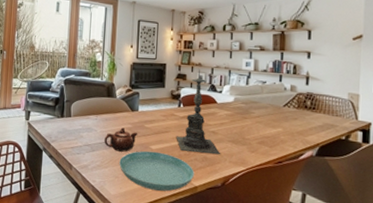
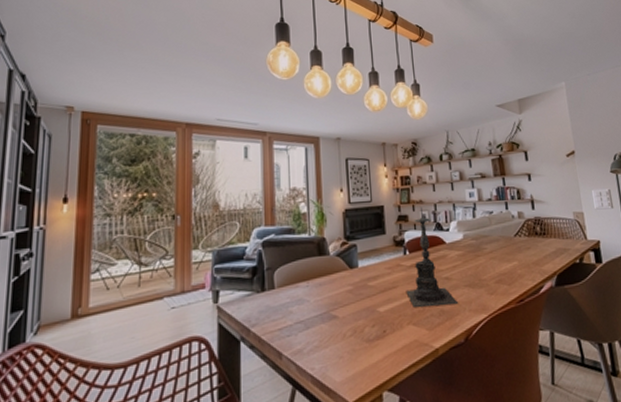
teapot: present [104,127,138,152] -> none [321,291,361,323]
saucer: present [119,150,194,192] -> none [342,314,433,365]

